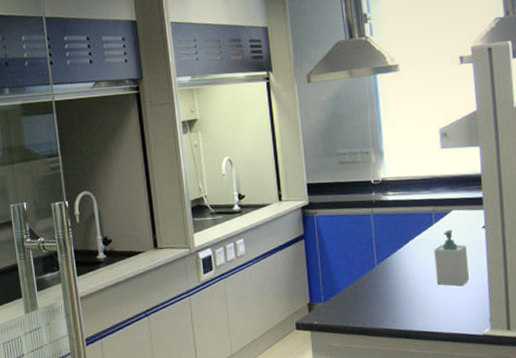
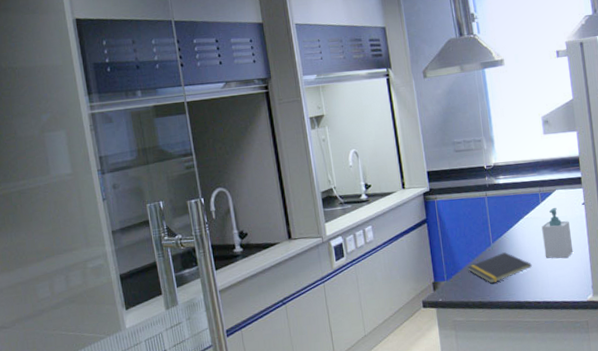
notepad: none [348,275,421,309] -> present [467,252,532,284]

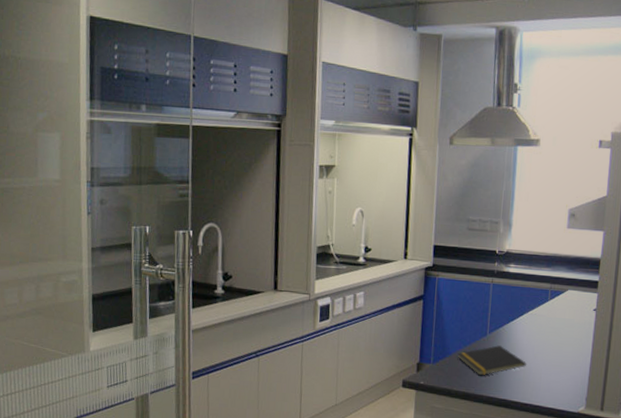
soap bottle: present [541,208,574,259] -> none [542,308,576,364]

